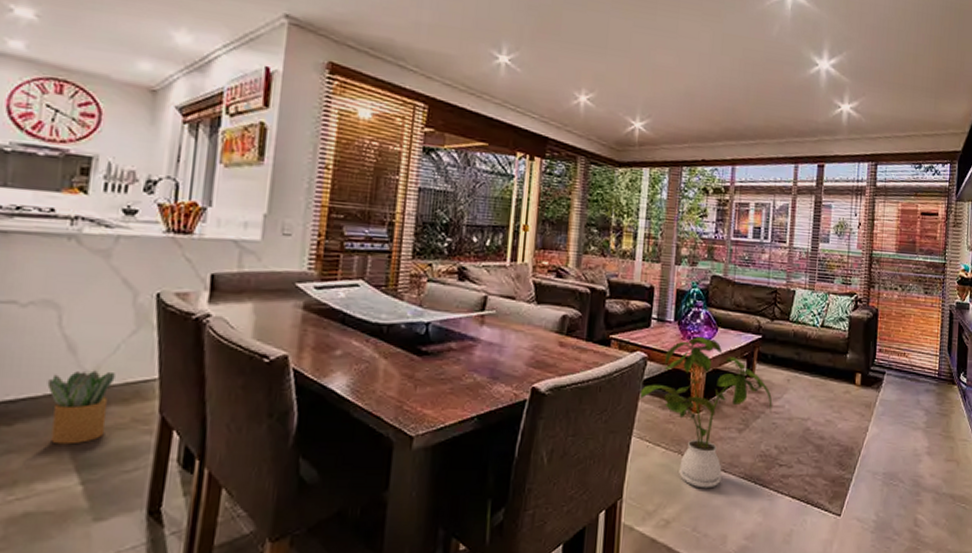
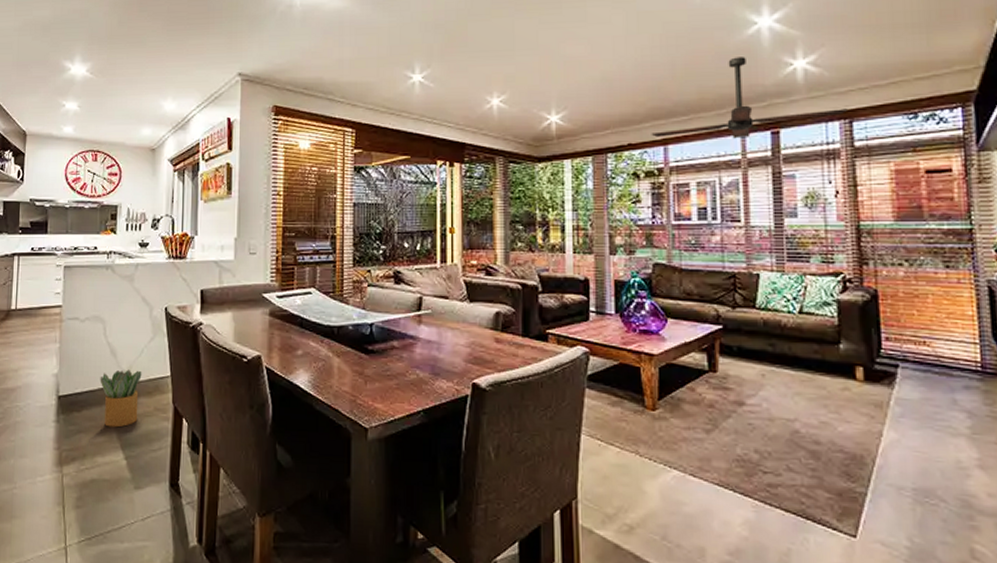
house plant: present [639,337,773,489] -> none [585,329,746,494]
ceiling fan: none [722,92,876,168] -> present [651,57,849,139]

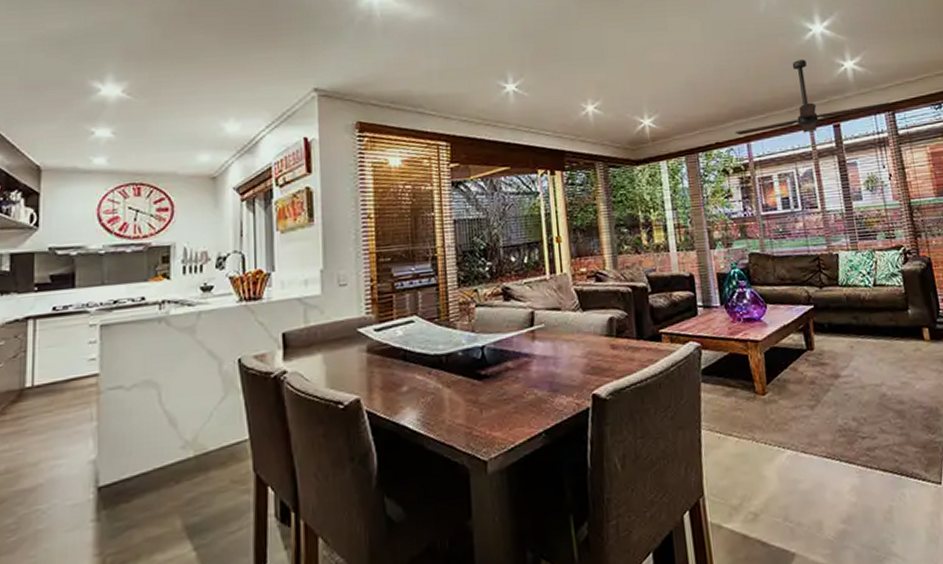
potted plant: present [100,370,142,428] -> none [155,439,212,515]

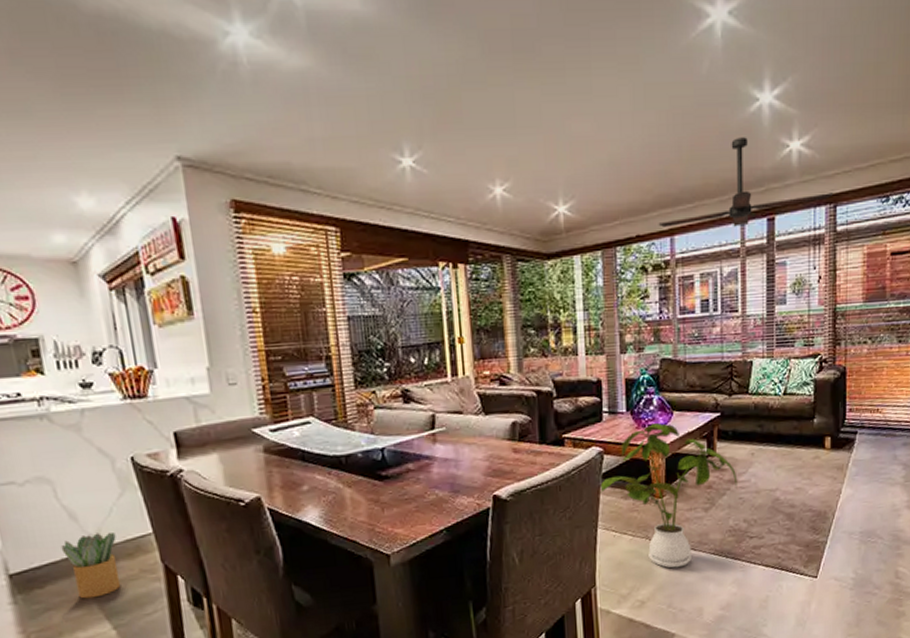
potted plant: none [155,439,212,515] -> present [60,533,121,599]
house plant: none [700,316,841,474] -> present [600,423,738,568]

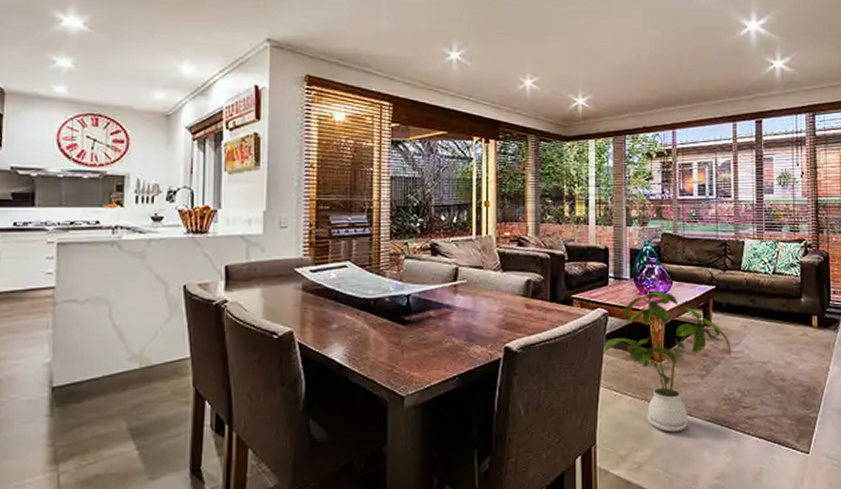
potted plant: present [60,533,121,599] -> none [104,353,156,417]
ceiling fan: present [658,137,834,228] -> none [662,55,812,126]

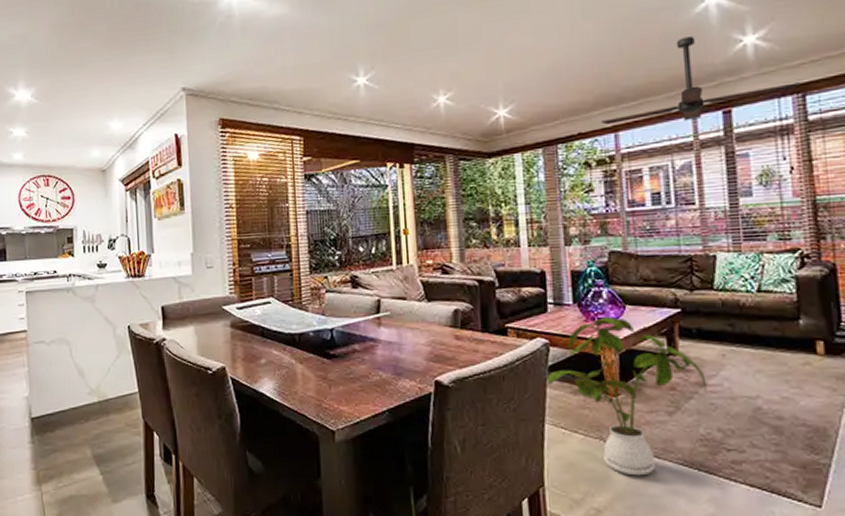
ceiling fan: none [662,55,812,126] -> present [600,36,801,125]

